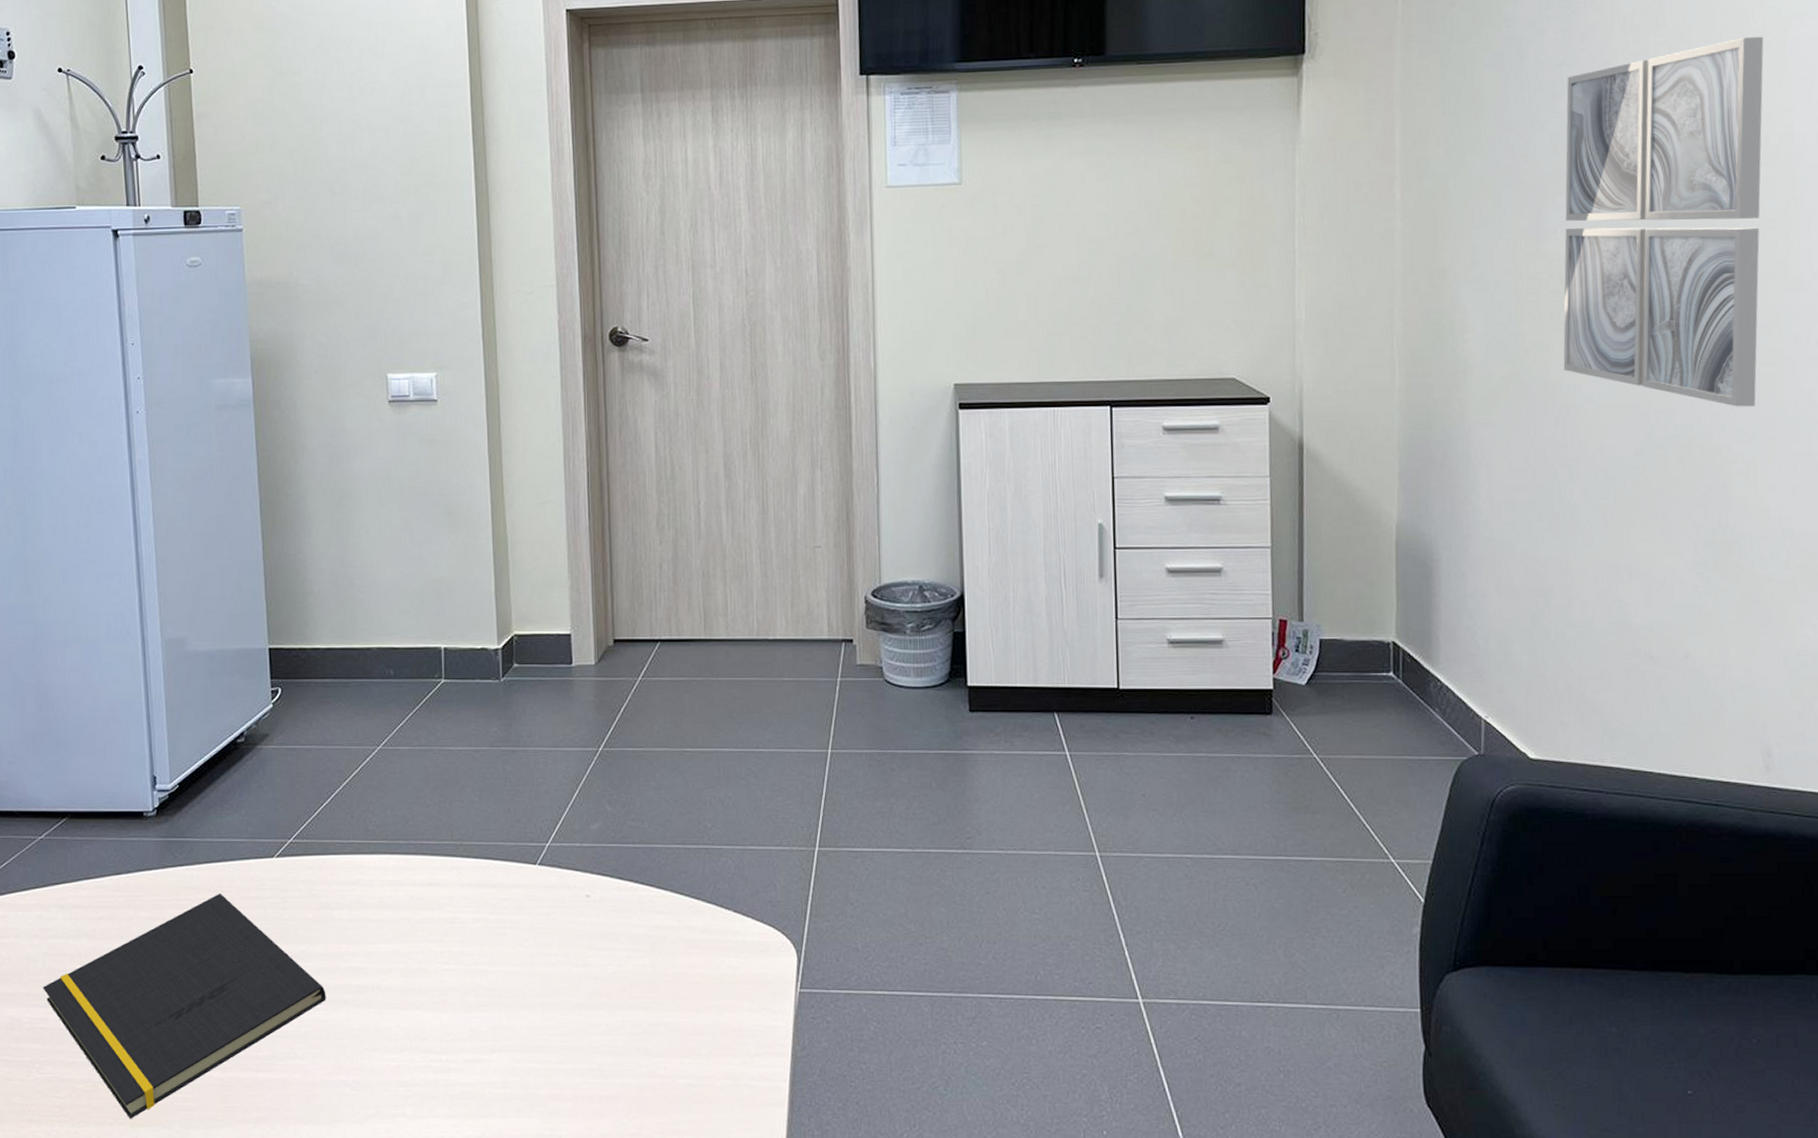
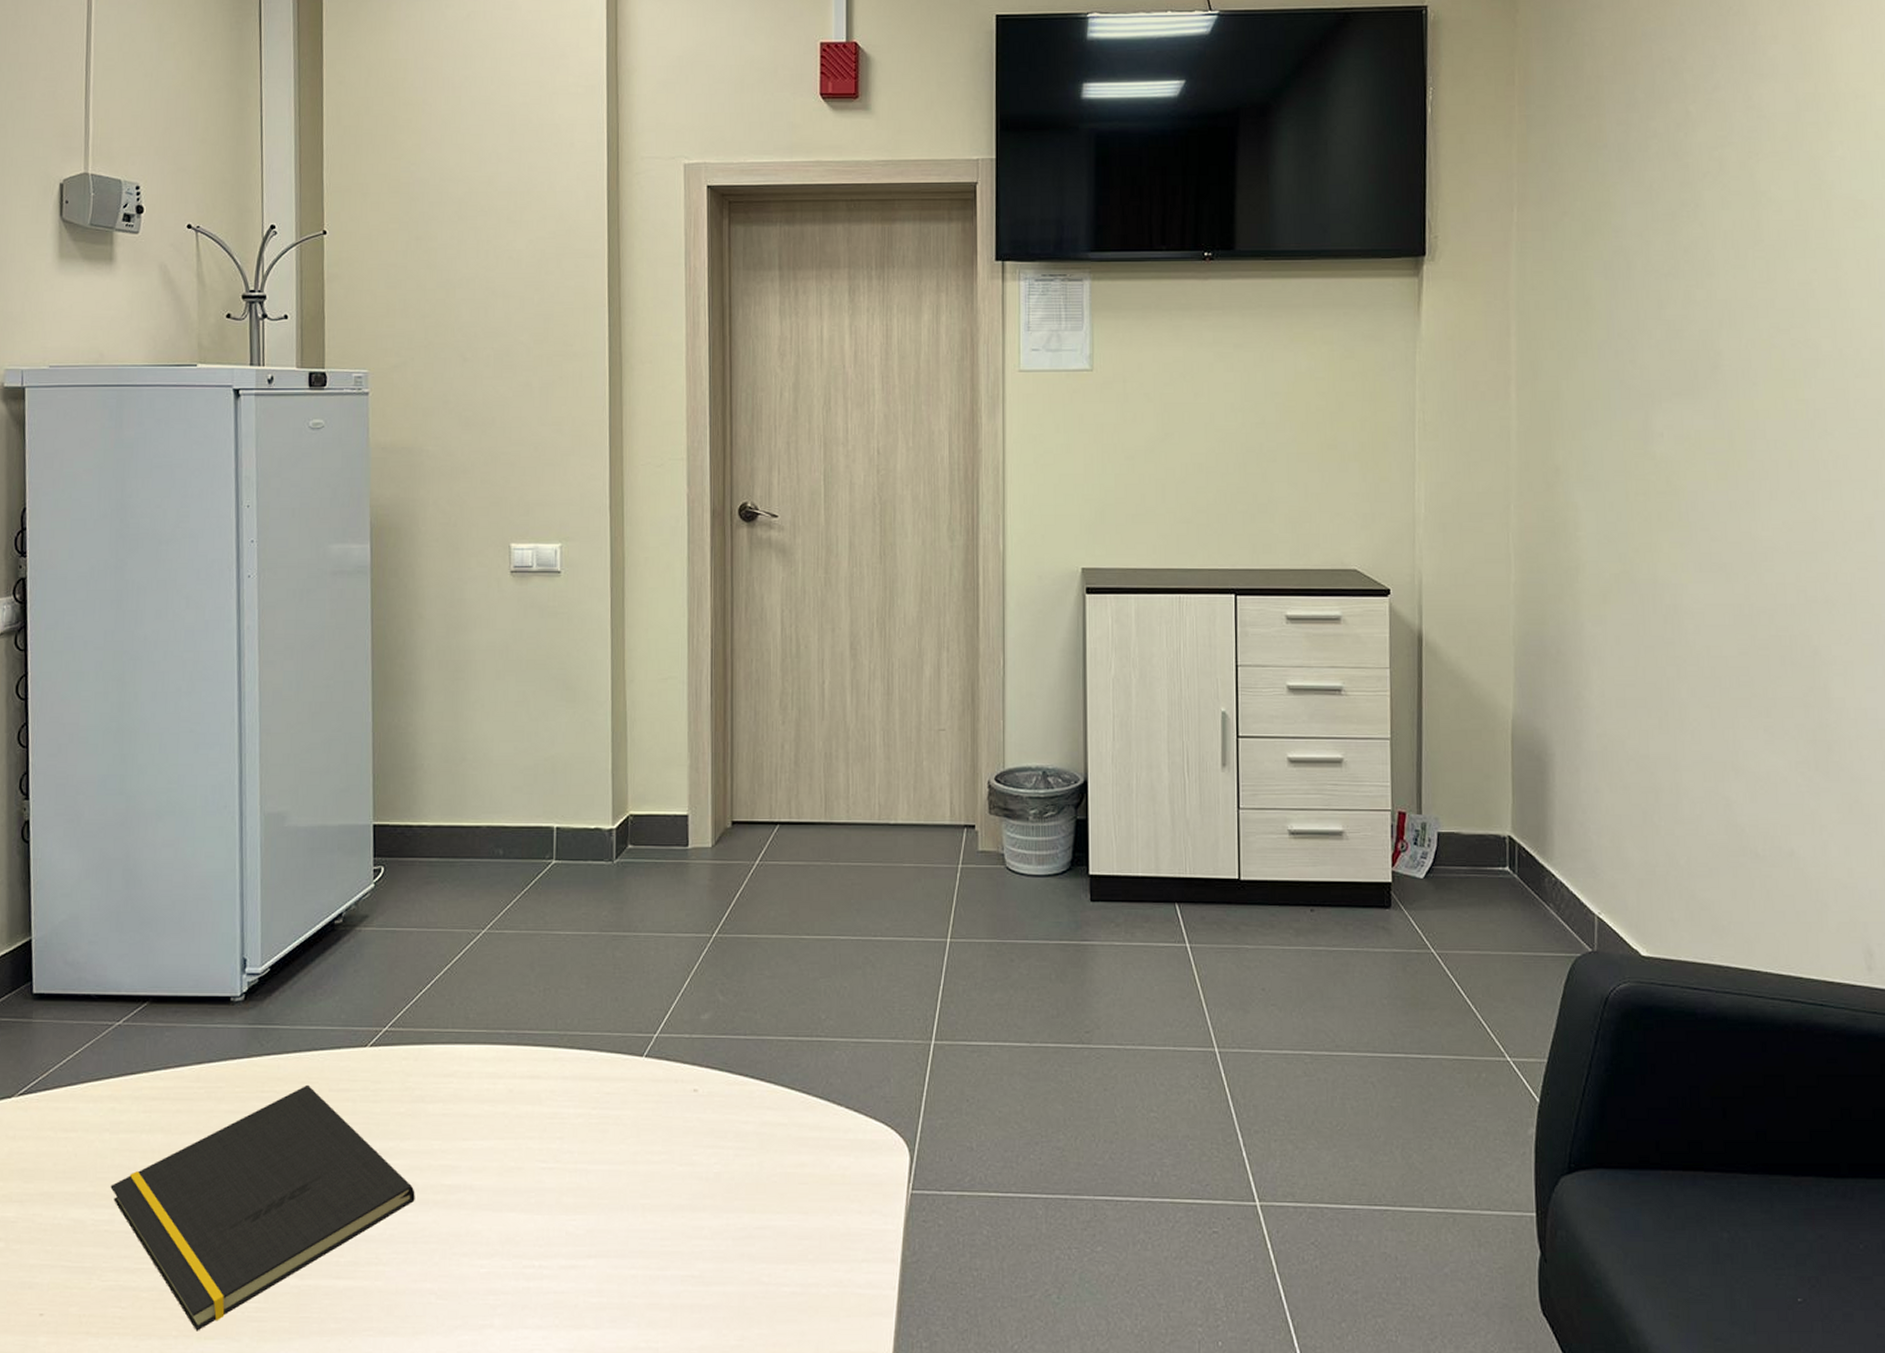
wall art: present [1563,36,1764,407] -> none [1670,255,1854,610]

